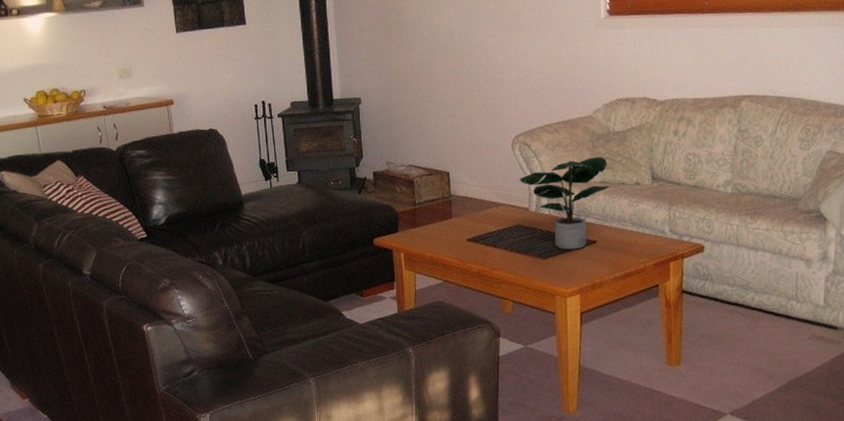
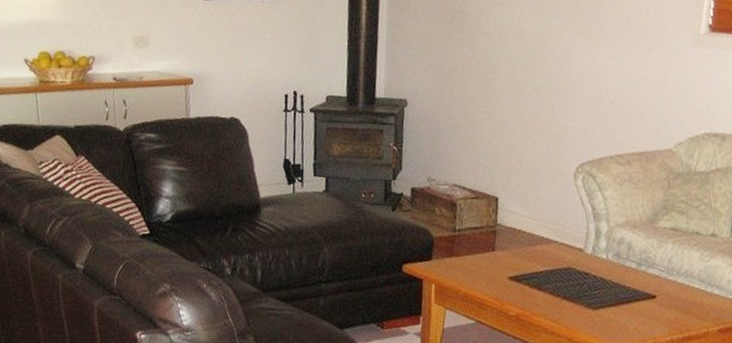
potted plant: present [519,156,610,250] -> none [577,198,682,303]

